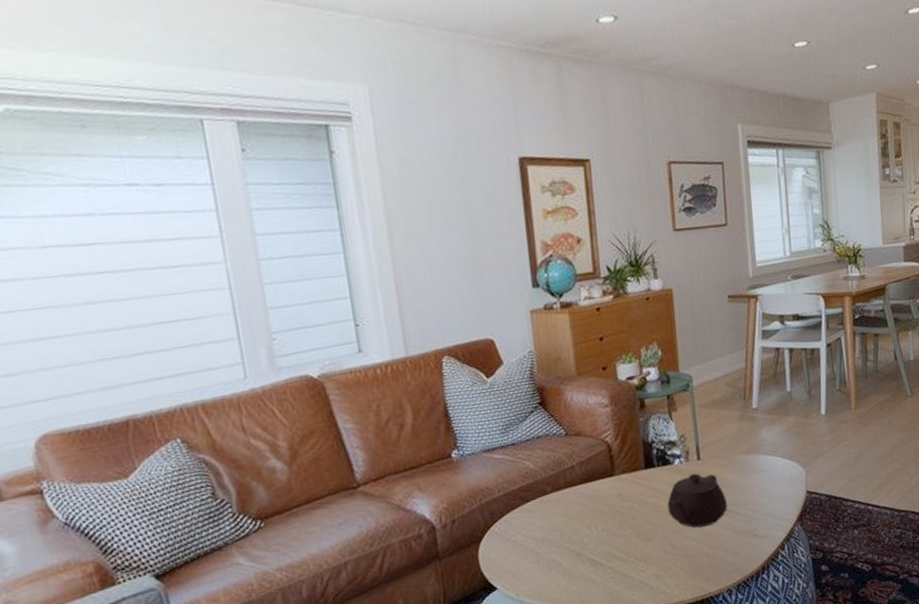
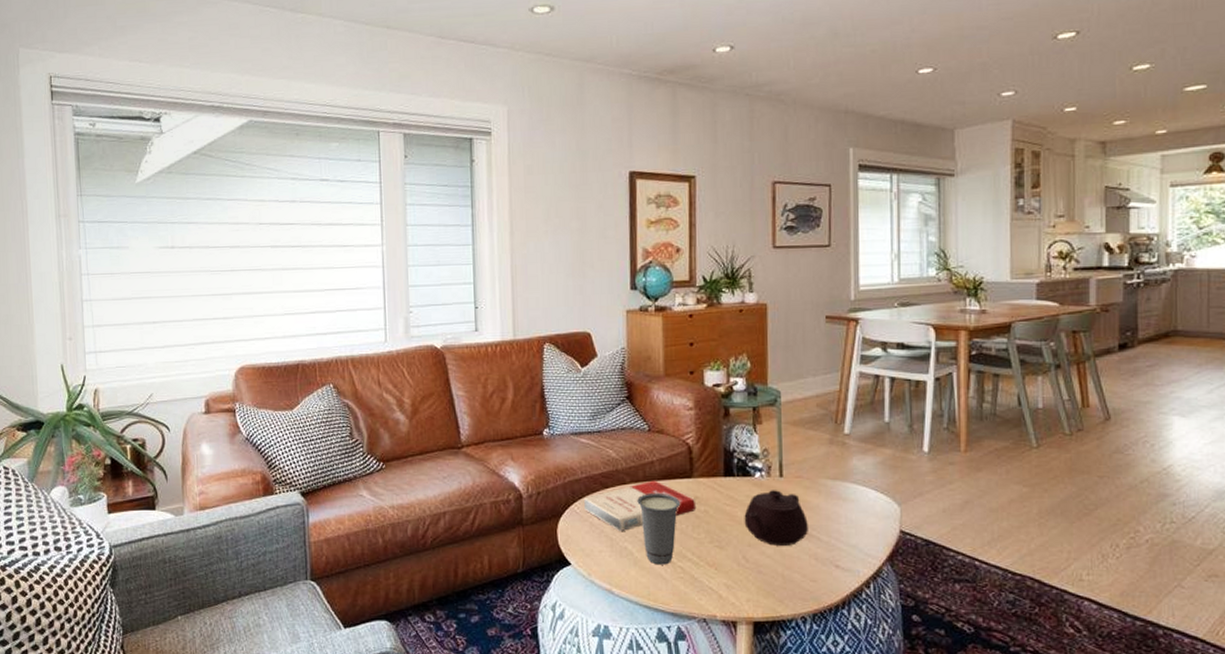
book: none [504,484,621,544] -> present [584,480,697,531]
cup: none [560,496,605,571] -> present [637,492,681,565]

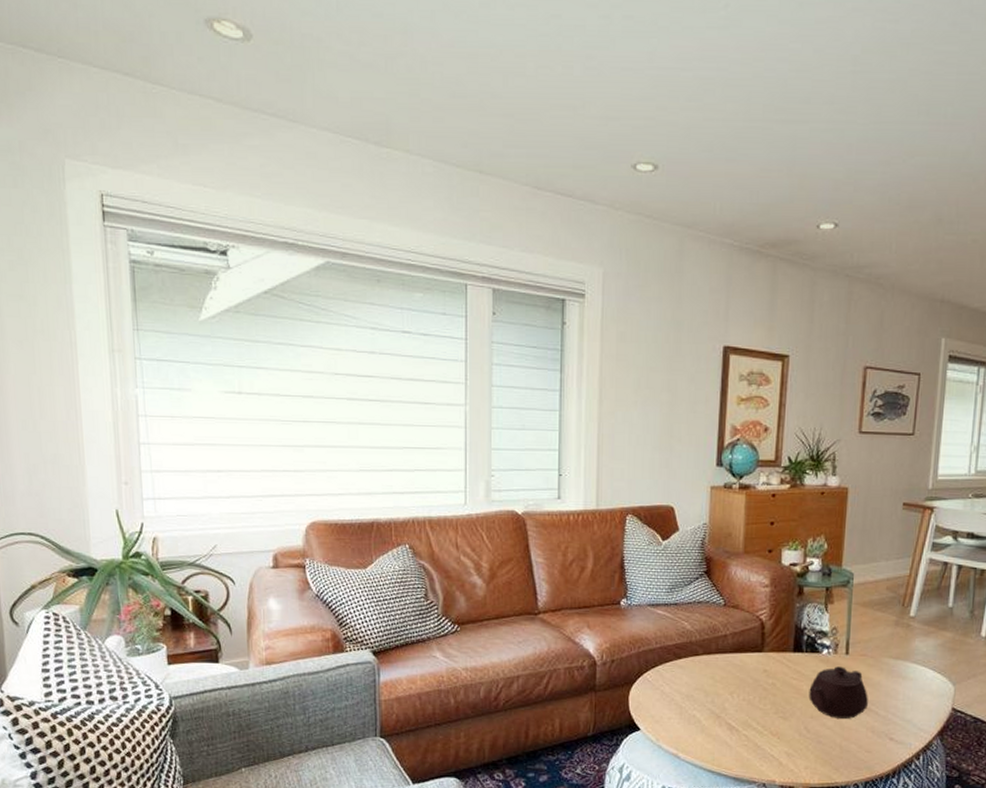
book: present [584,480,697,531] -> none [657,653,765,700]
cup: present [637,492,681,565] -> none [708,664,750,733]

